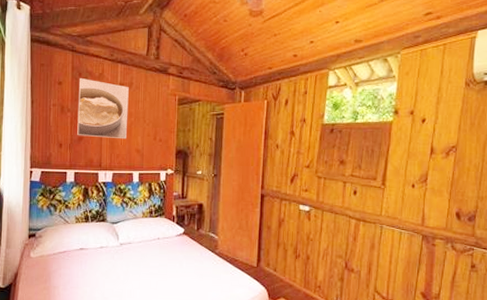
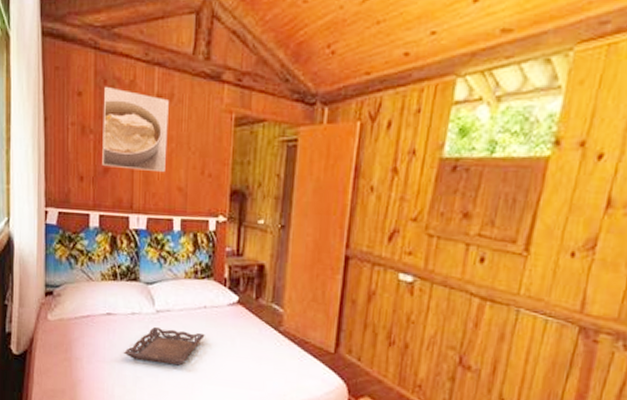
tray: none [94,257,159,286] -> present [124,327,205,366]

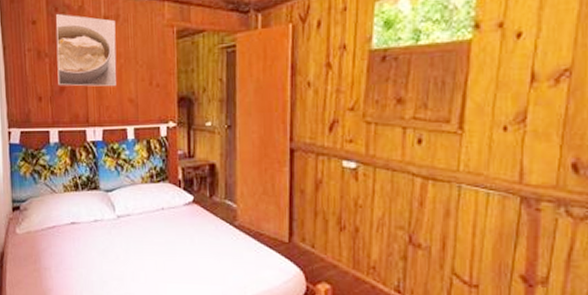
tray: present [124,327,205,366] -> none [90,232,165,267]

